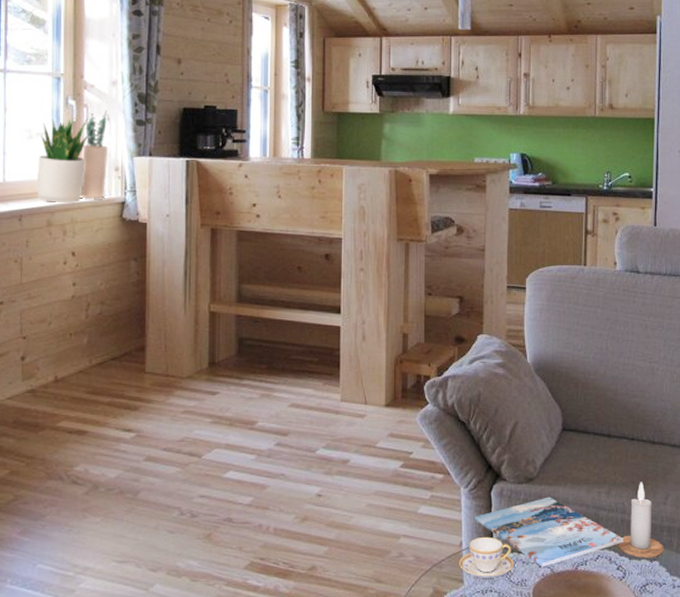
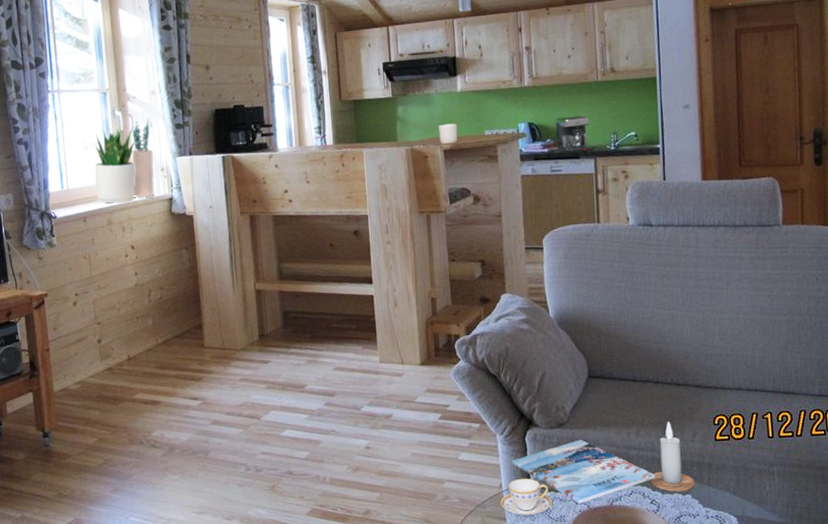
mug: none [426,147,446,169] -> present [439,123,458,145]
coffee maker: none [549,150,586,191] -> present [555,115,594,154]

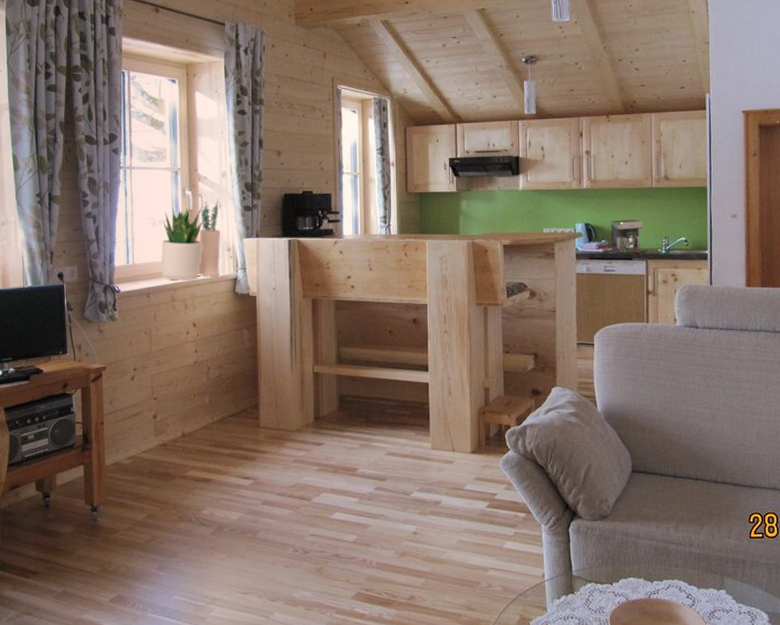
mug: present [439,123,458,145] -> none [500,220,518,240]
teacup: present [500,478,552,516] -> none [542,568,592,606]
magazine: present [511,439,656,504] -> none [554,532,693,596]
candle: present [649,422,696,492] -> none [686,518,730,588]

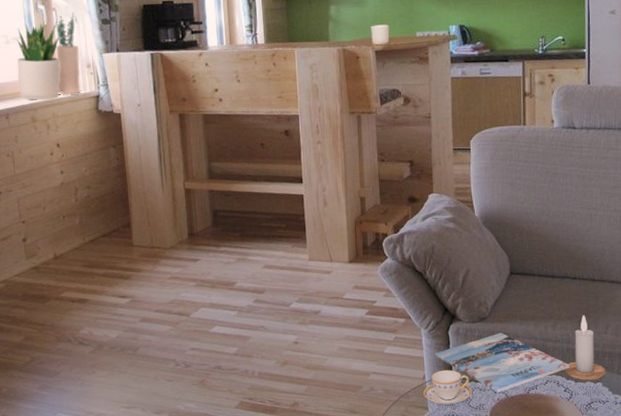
mug: none [500,220,518,240] -> present [371,24,390,46]
teacup: none [542,568,592,606] -> present [423,369,472,405]
magazine: none [554,532,693,596] -> present [435,332,570,393]
coffee maker: present [611,219,646,255] -> none [486,19,523,57]
candle: none [686,518,730,588] -> present [564,315,607,381]

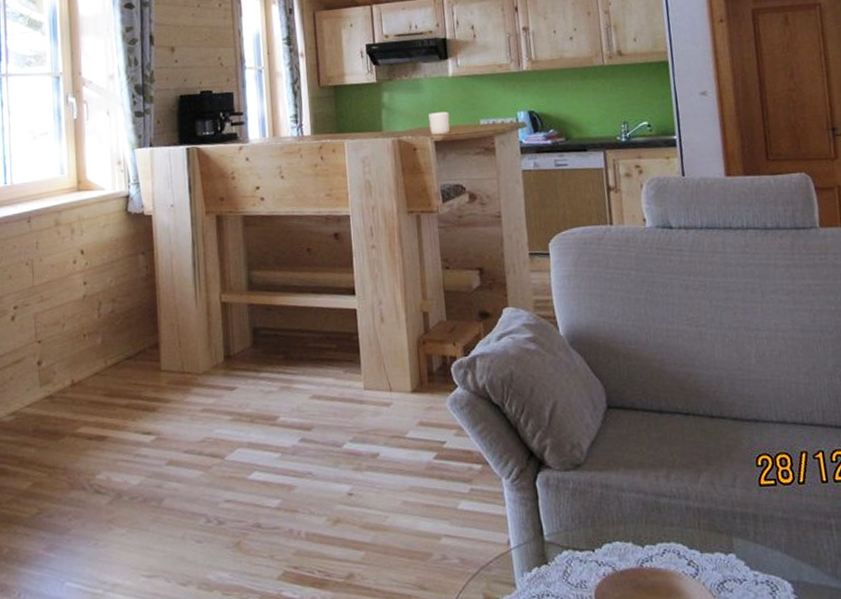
planter: present [17,19,60,101] -> none [43,113,89,202]
vase: present [56,13,80,95] -> none [85,105,110,195]
teacup: present [423,369,472,405] -> none [509,532,570,581]
magazine: present [435,332,570,393] -> none [520,484,693,566]
candle: present [564,315,607,381] -> none [684,462,741,551]

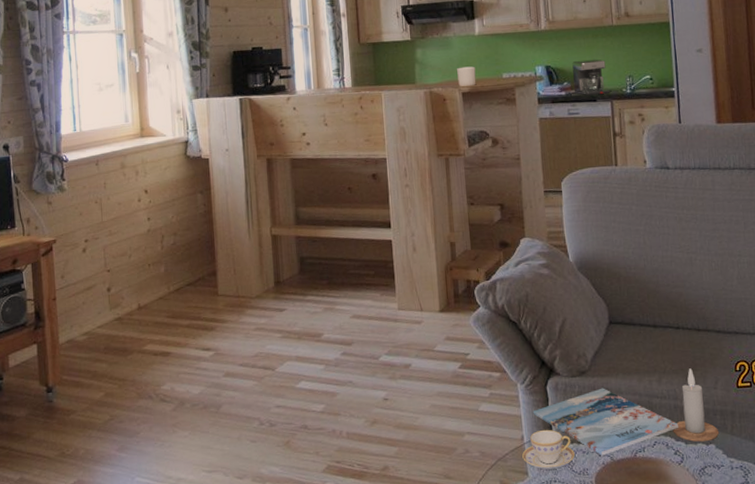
teacup: none [509,532,570,581] -> present [522,429,575,470]
magazine: none [520,484,693,566] -> present [533,388,679,456]
coffee maker: none [558,103,603,146] -> present [572,59,611,97]
candle: none [684,462,741,551] -> present [672,368,720,442]

